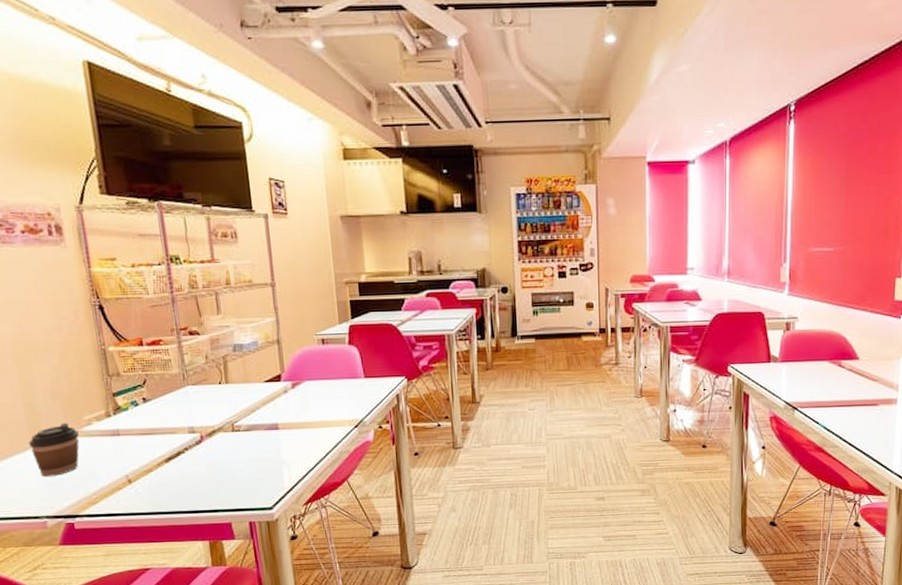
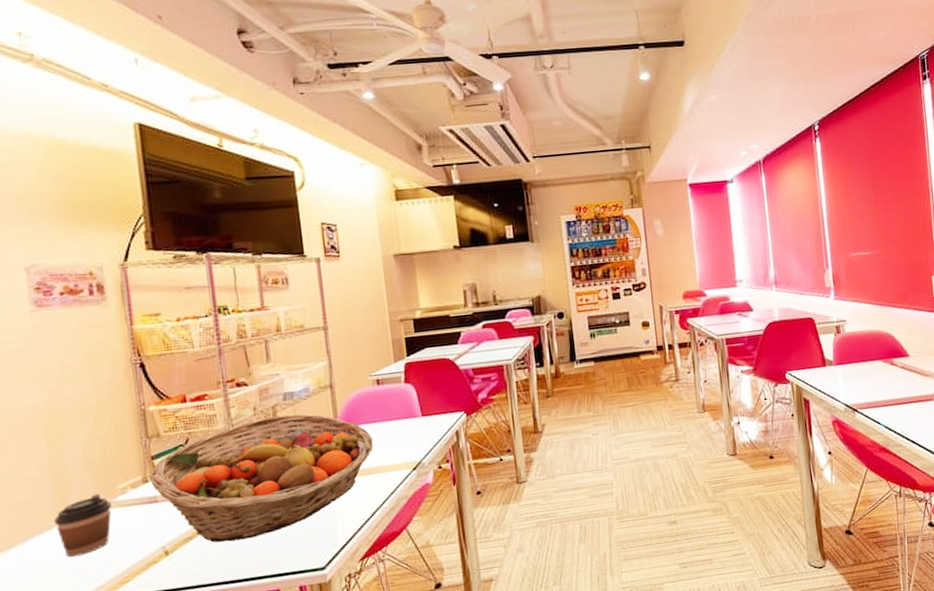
fruit basket: none [111,365,318,477] -> present [148,414,374,543]

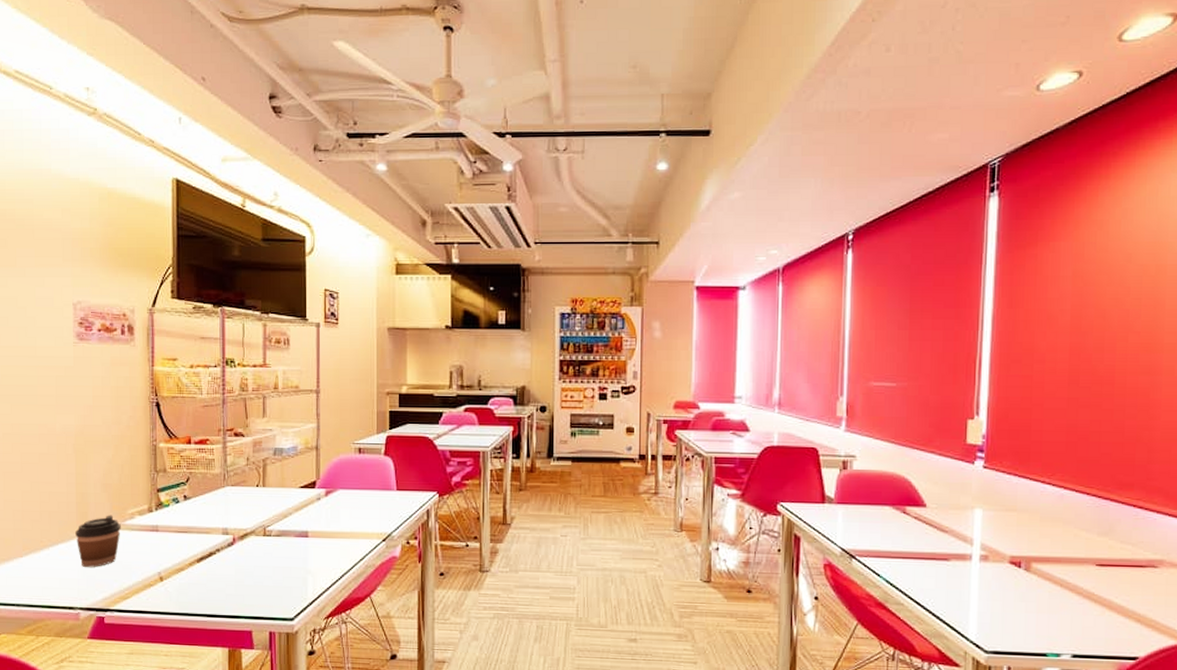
fruit basket: present [148,414,374,543] -> none [153,468,350,579]

